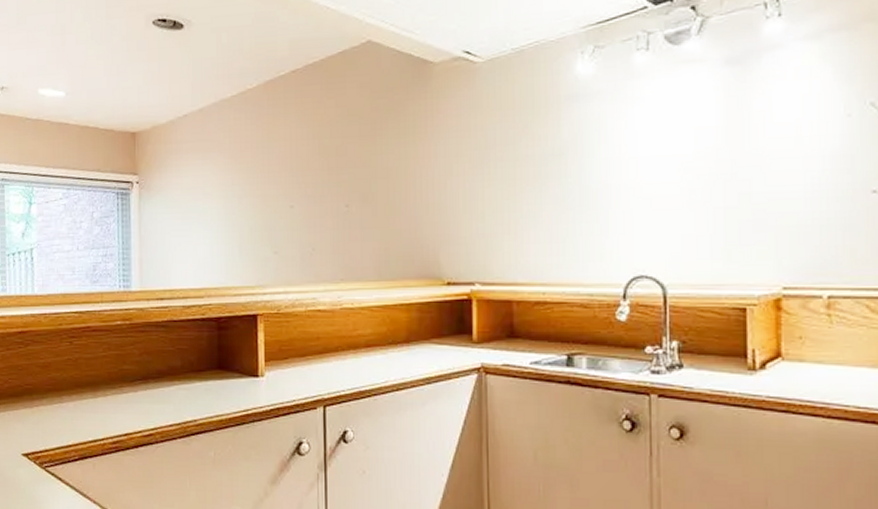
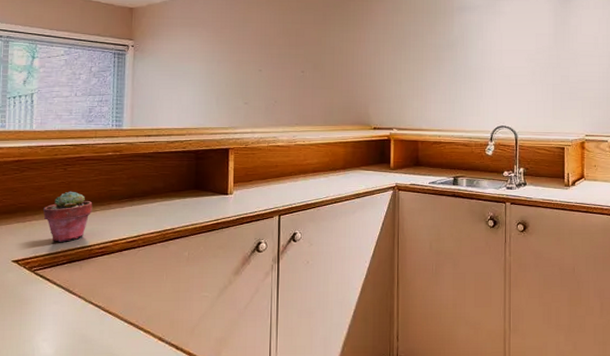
potted succulent: none [50,370,103,433] -> present [42,191,93,242]

